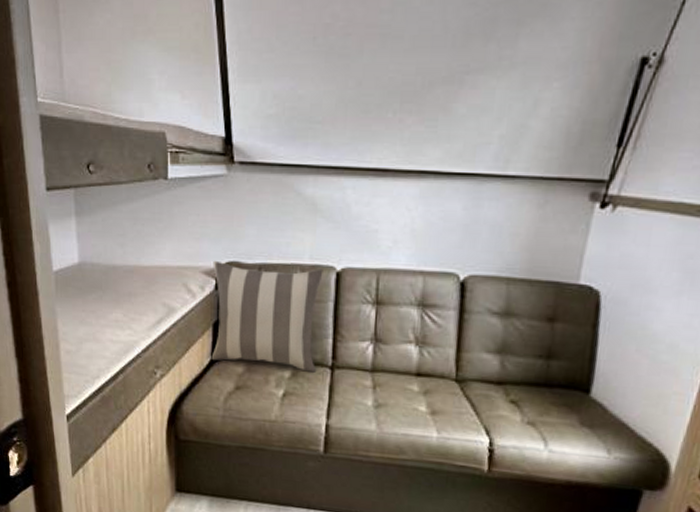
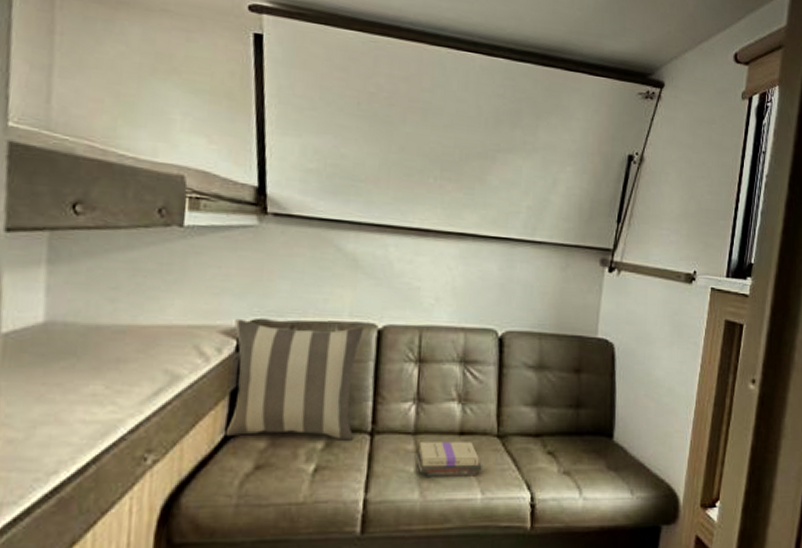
books: none [372,379,439,416] -> present [415,442,482,477]

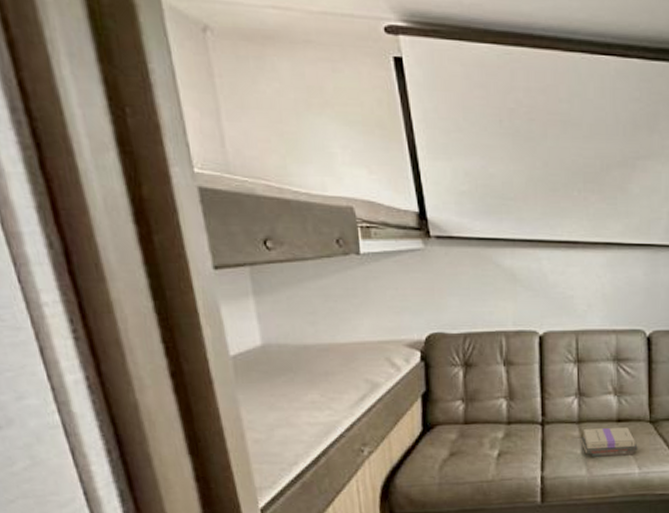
pillow: present [225,318,364,440] -> none [416,333,527,431]

